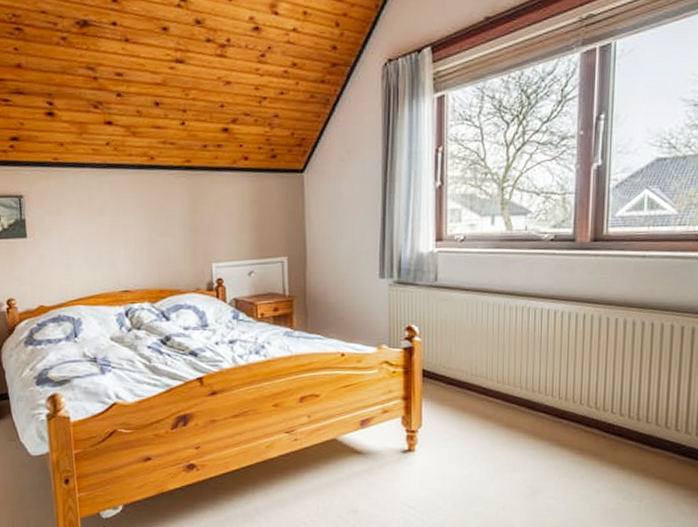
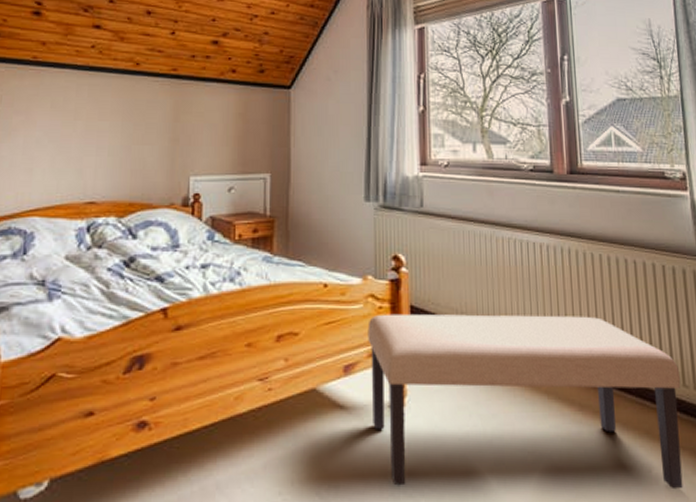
bench: none [382,374,684,515] -> present [368,313,683,490]

